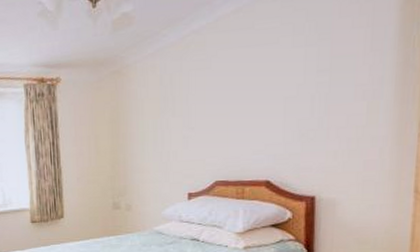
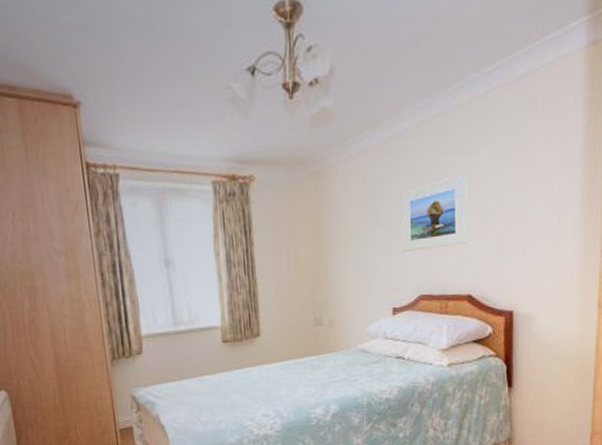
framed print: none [198,65,266,140] -> present [402,175,468,251]

